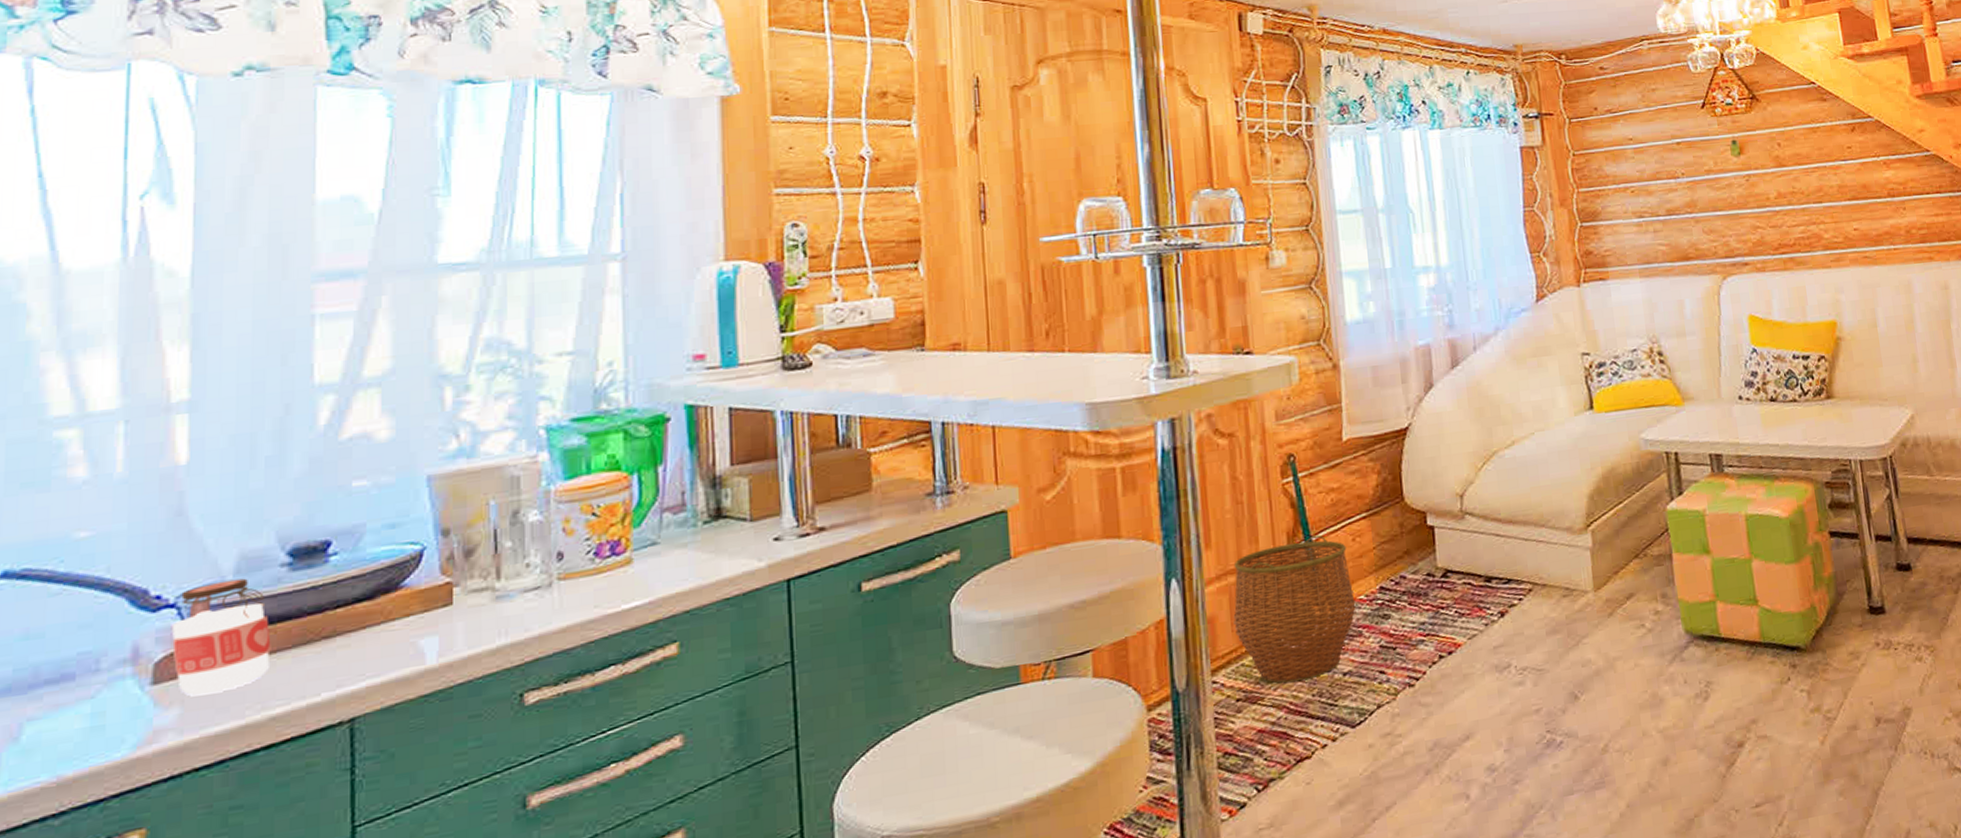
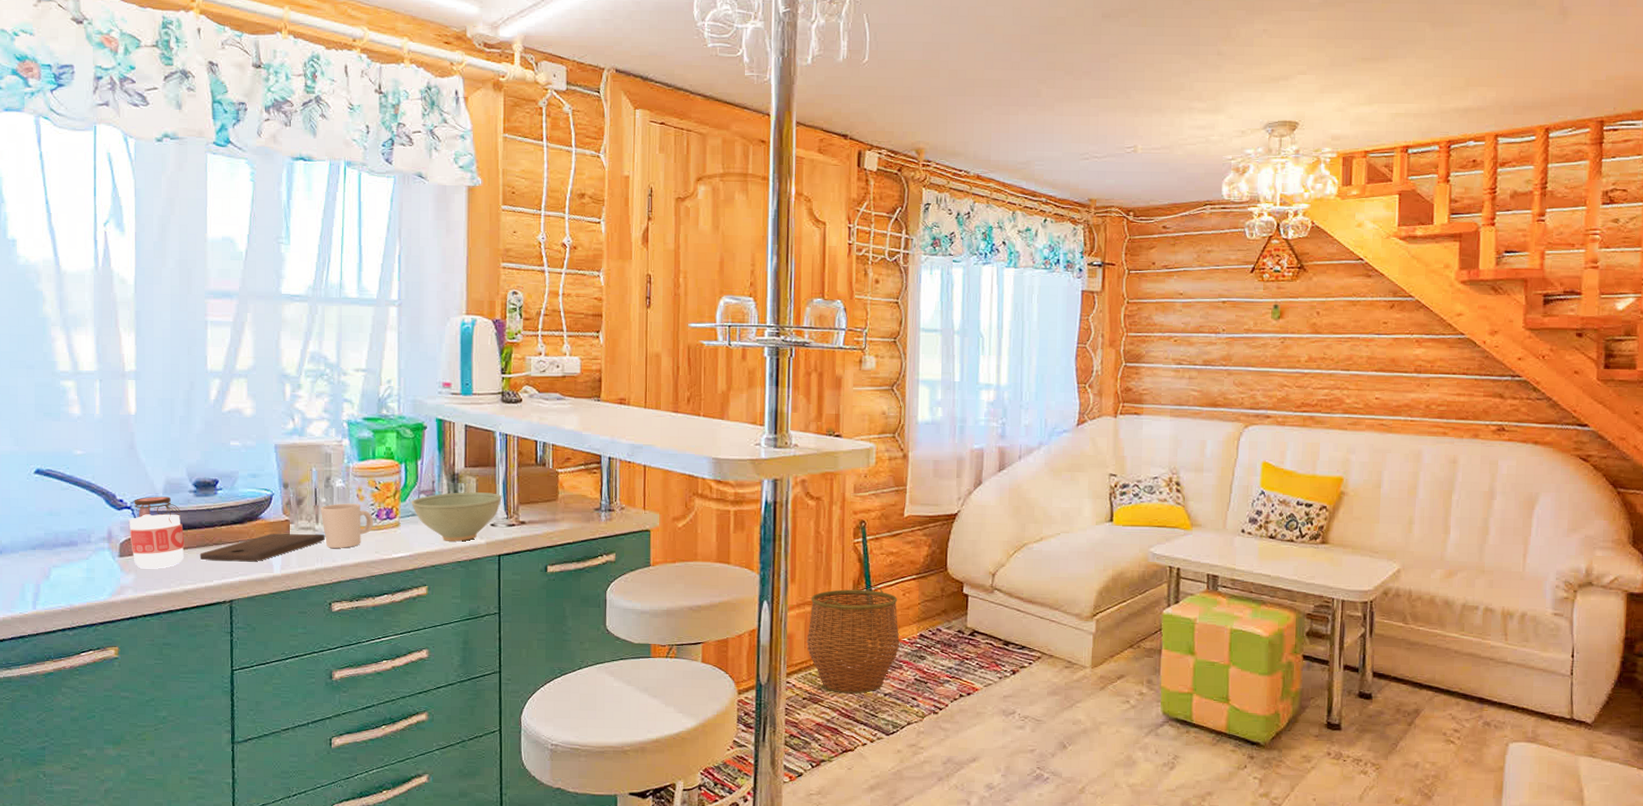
cutting board: none [297,593,512,667] -> present [199,533,325,561]
mug: none [504,540,590,613] -> present [321,503,373,548]
bowl: none [649,494,789,573] -> present [411,492,502,542]

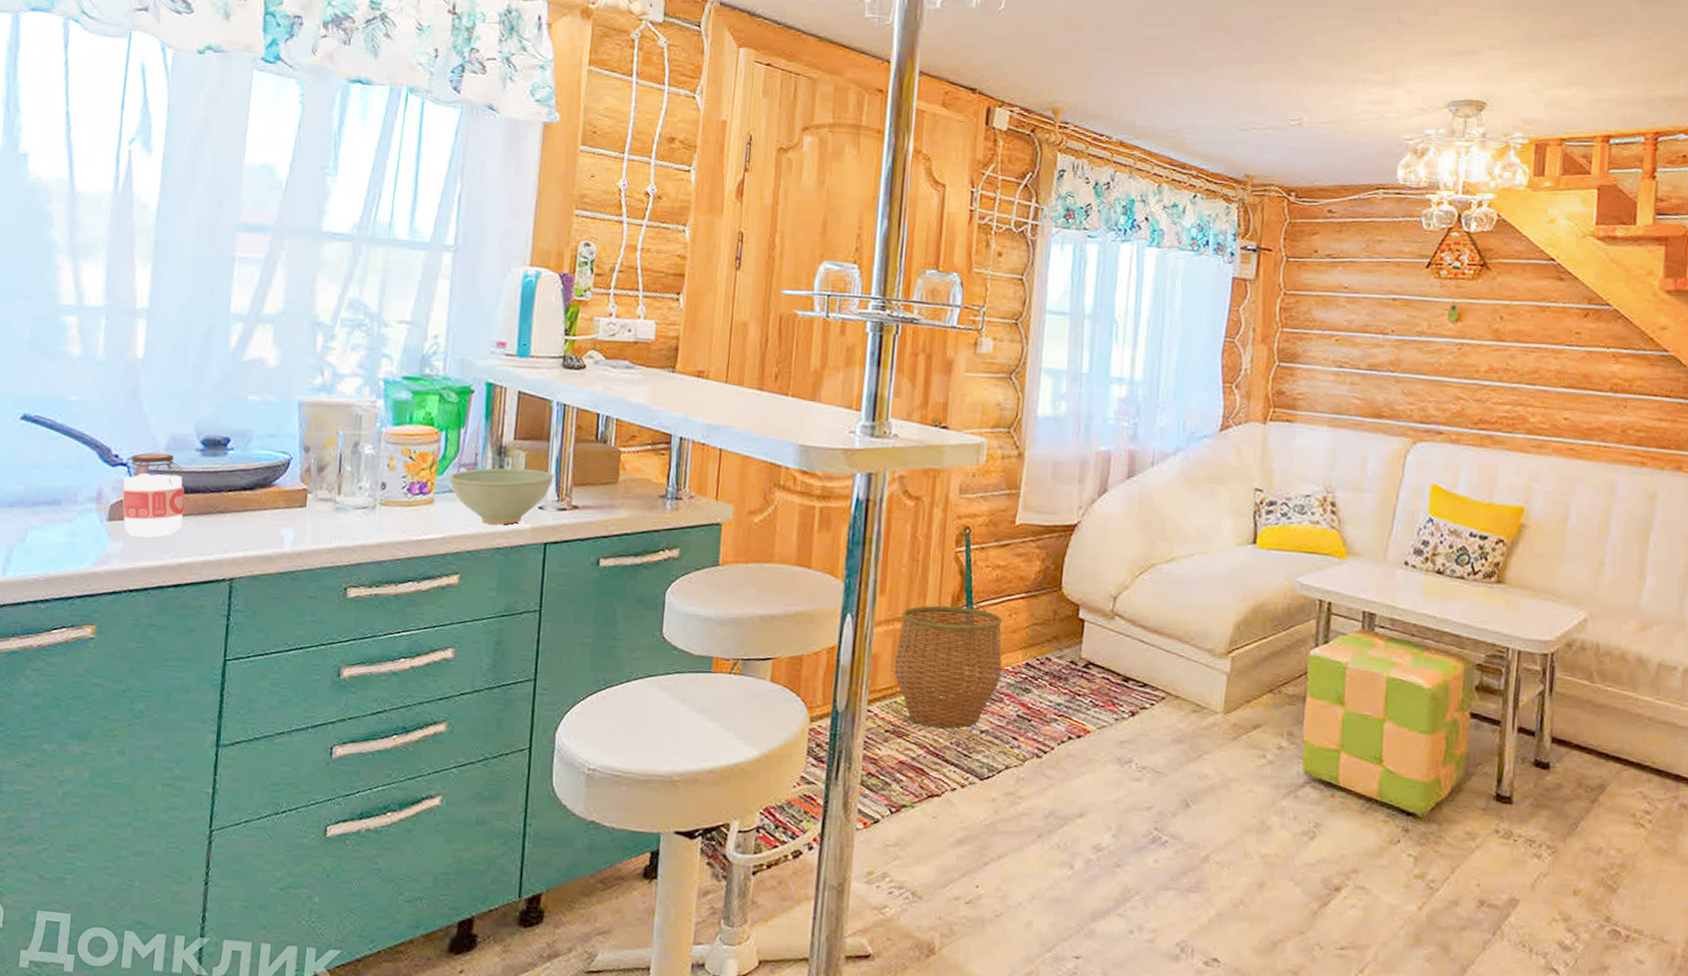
cutting board: present [199,533,325,561] -> none [200,503,347,535]
mug: present [321,503,373,548] -> none [344,473,404,525]

